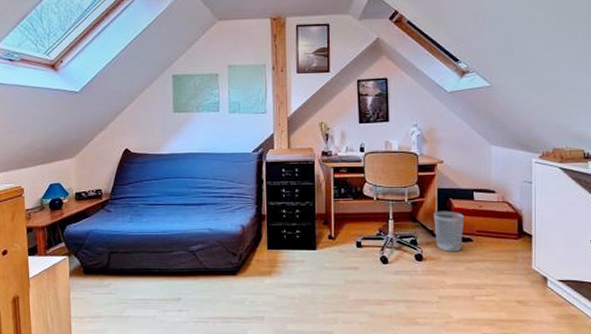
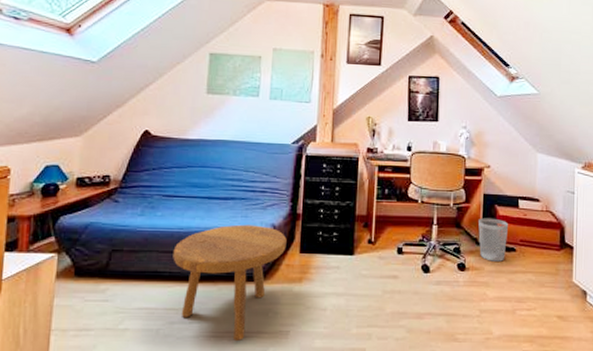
footstool: none [159,226,255,326] -> present [173,224,287,342]

